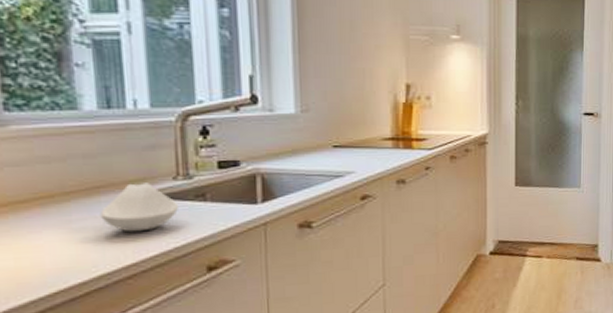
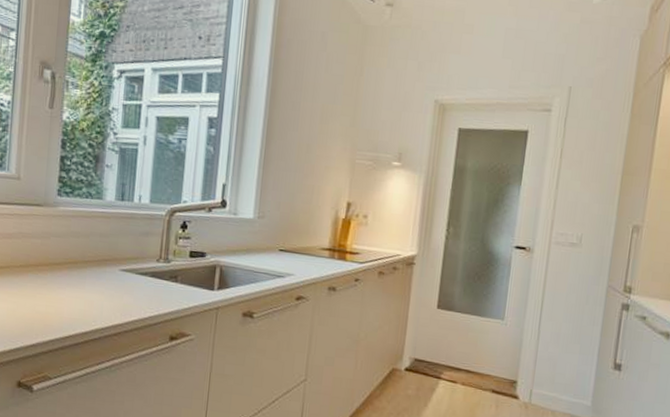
spoon rest: present [100,183,180,232] -> none [104,260,158,300]

